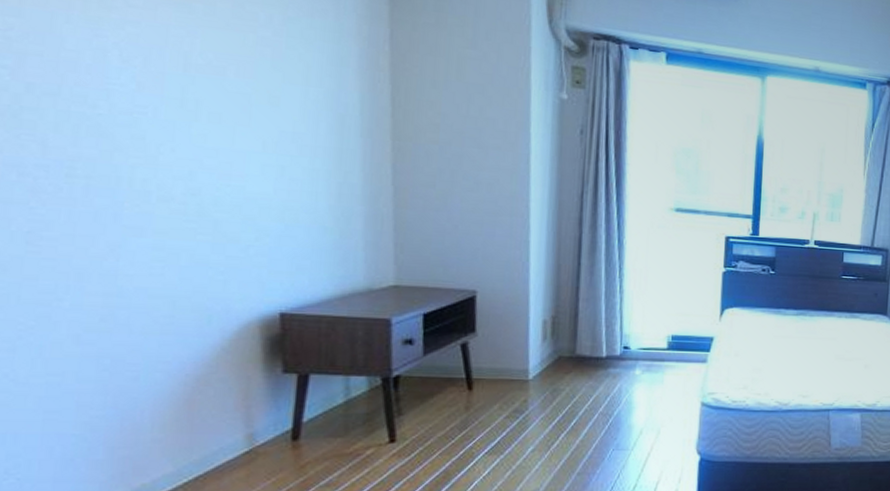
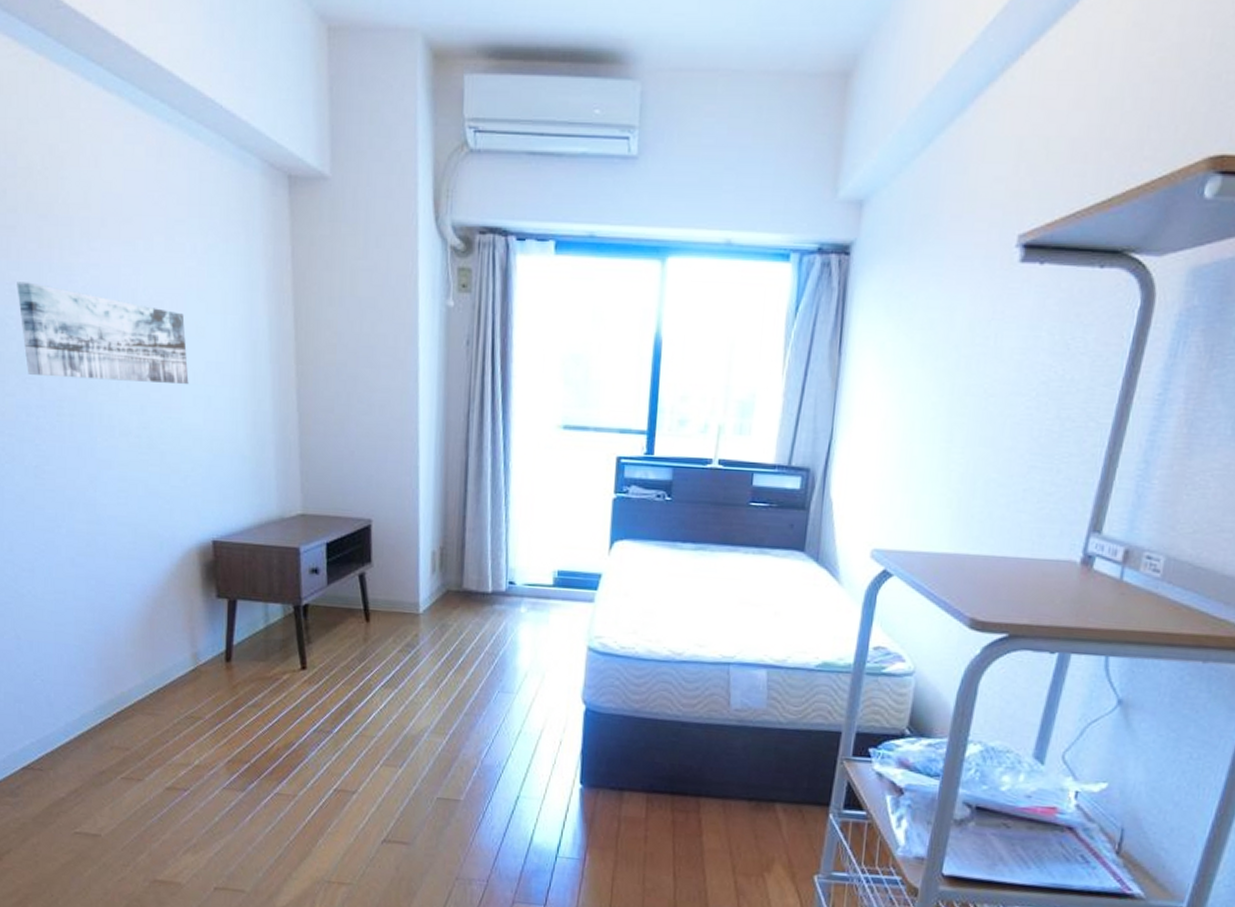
wall art: none [14,29,257,152] -> present [17,282,189,384]

